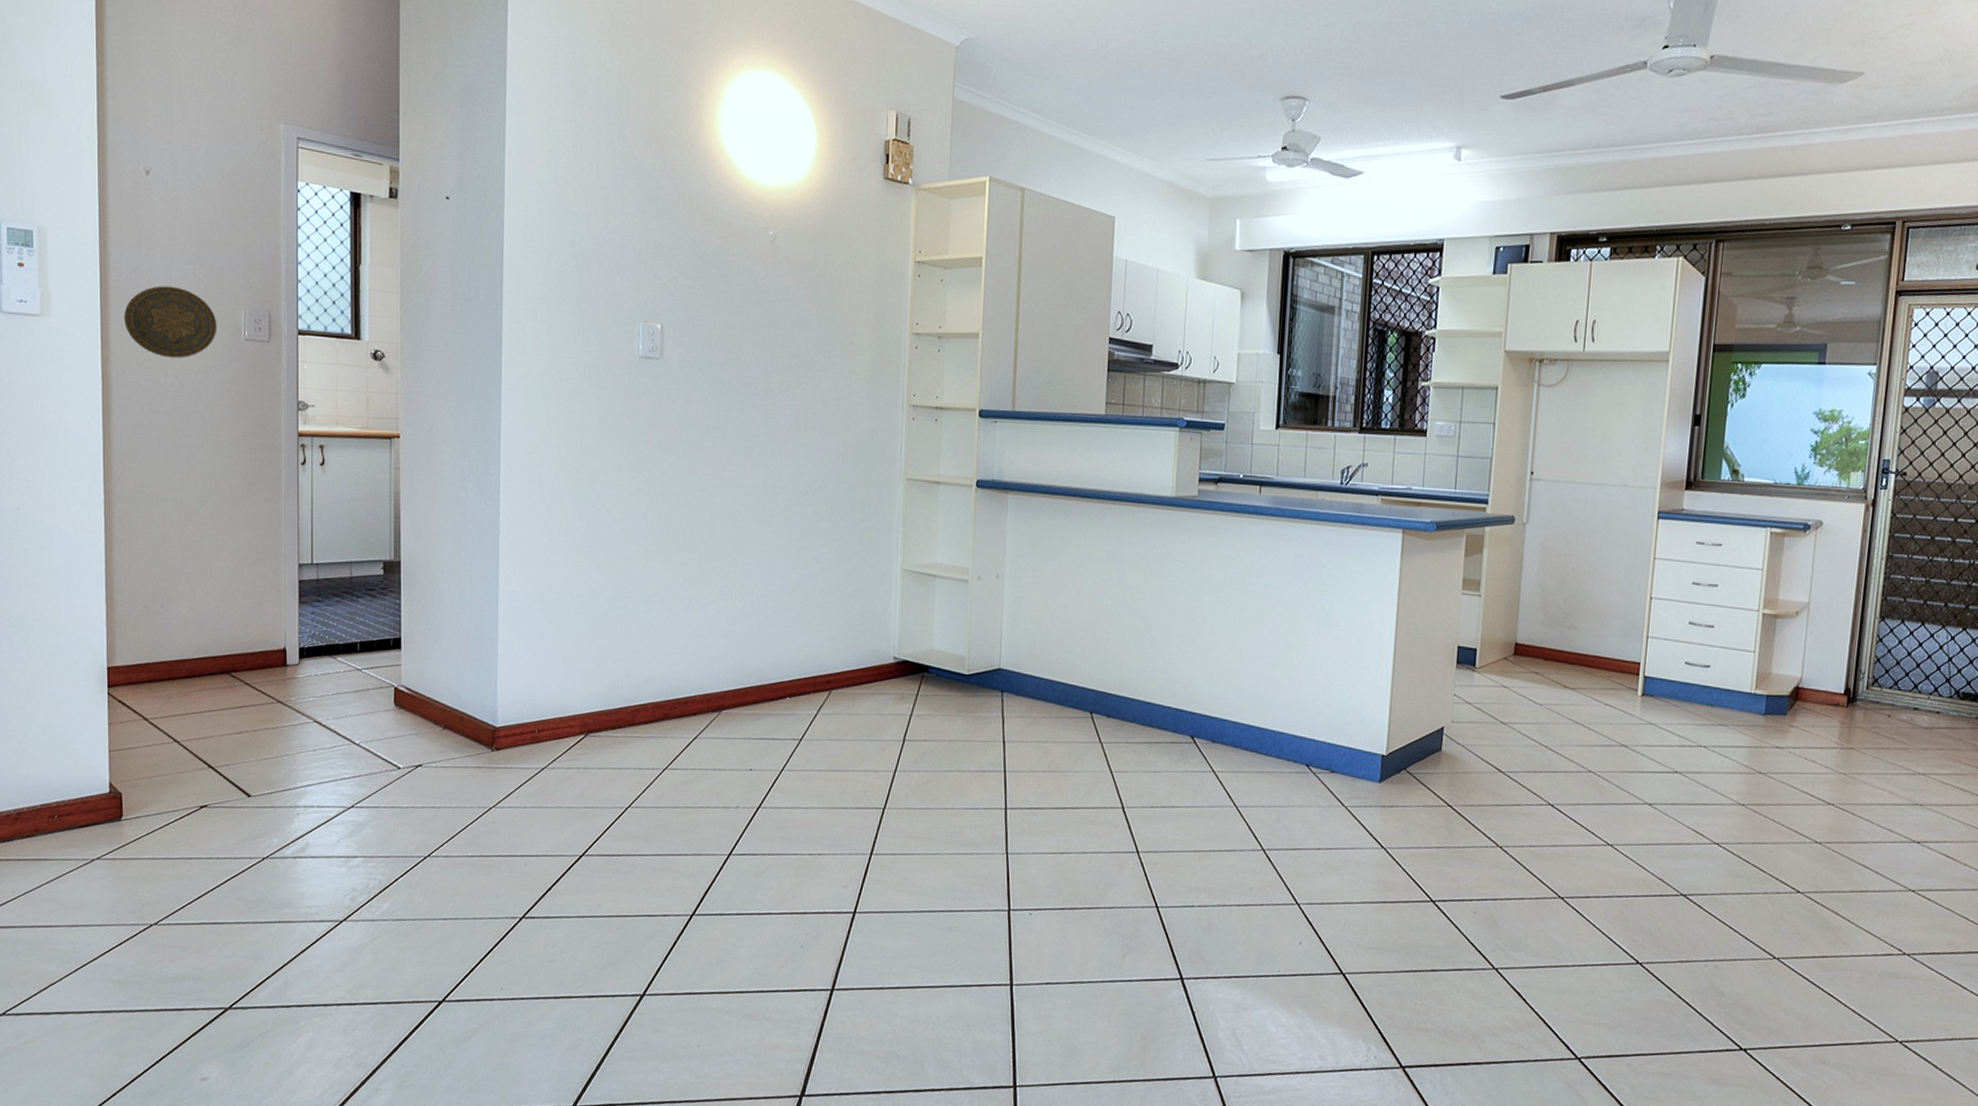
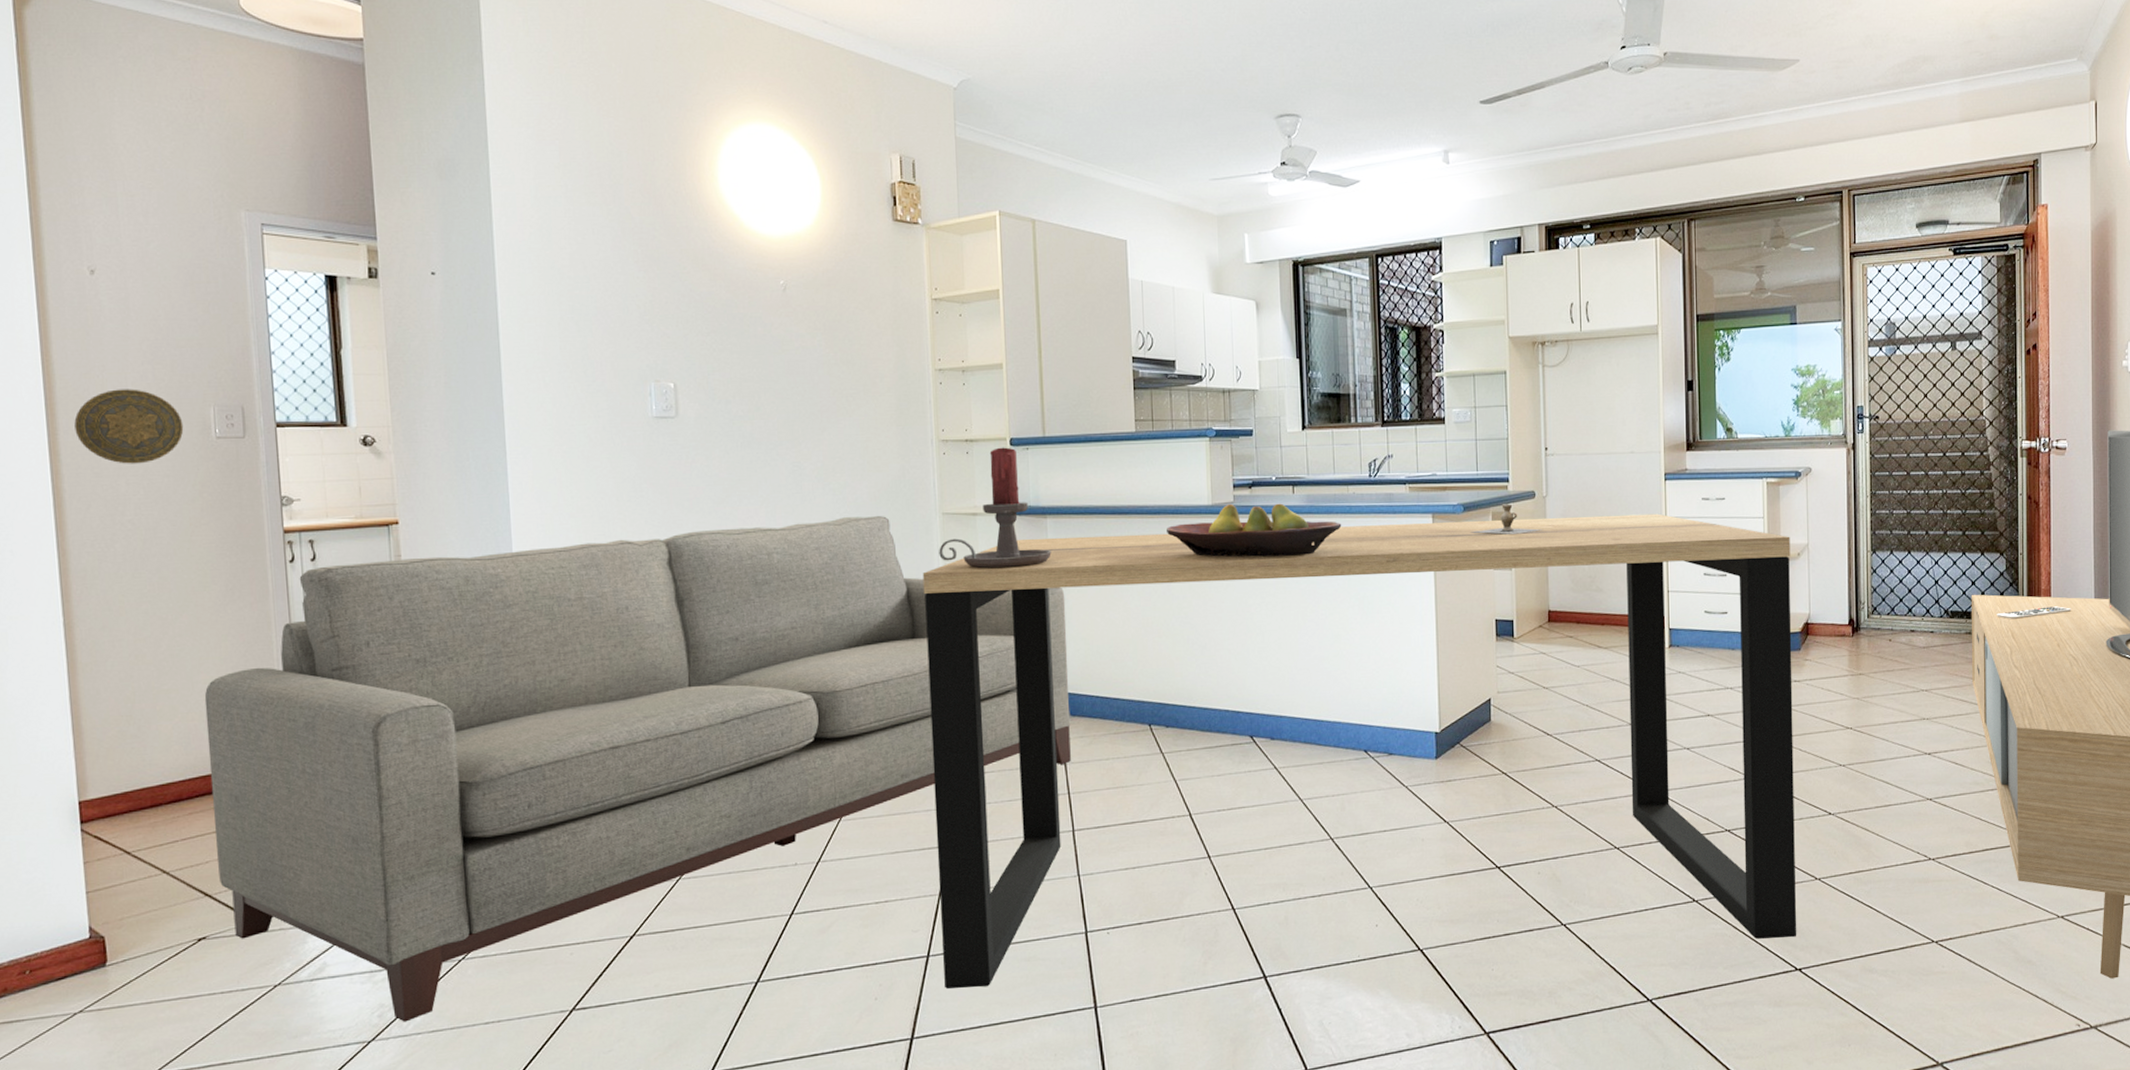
sofa: none [219,471,1020,908] -> present [204,515,1071,1022]
dining table: none [868,512,1790,1015] -> present [922,513,1797,989]
candle holder: none [900,418,1010,541] -> present [939,447,1051,569]
fruit bowl: none [1127,497,1307,558] -> present [1167,503,1342,557]
pottery: none [1441,526,1518,560] -> present [1471,504,1542,535]

